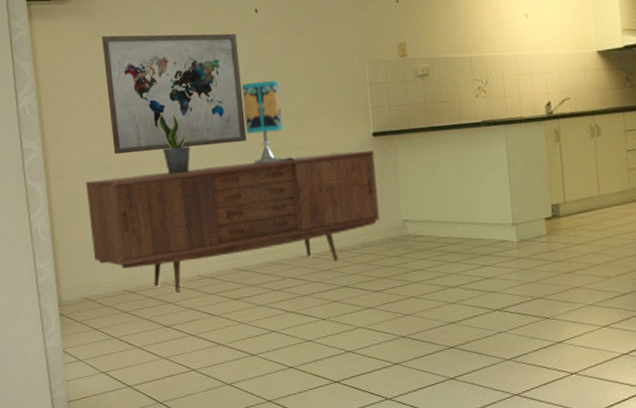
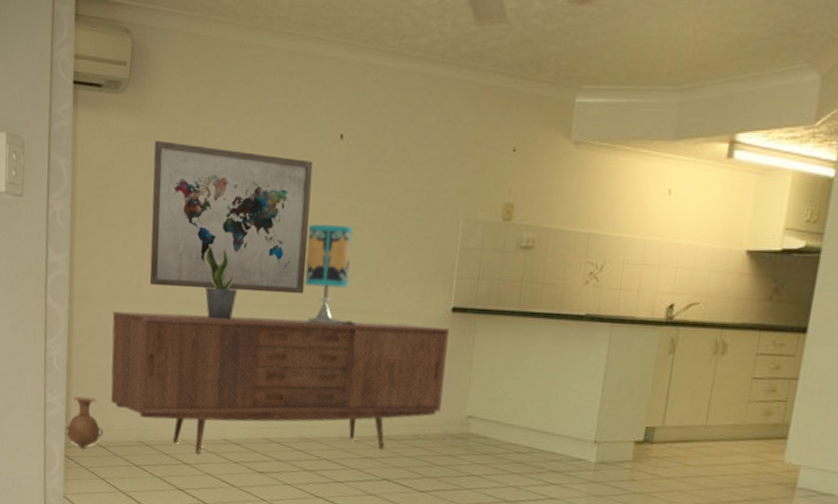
vase: none [55,259,91,305] -> present [64,396,103,448]

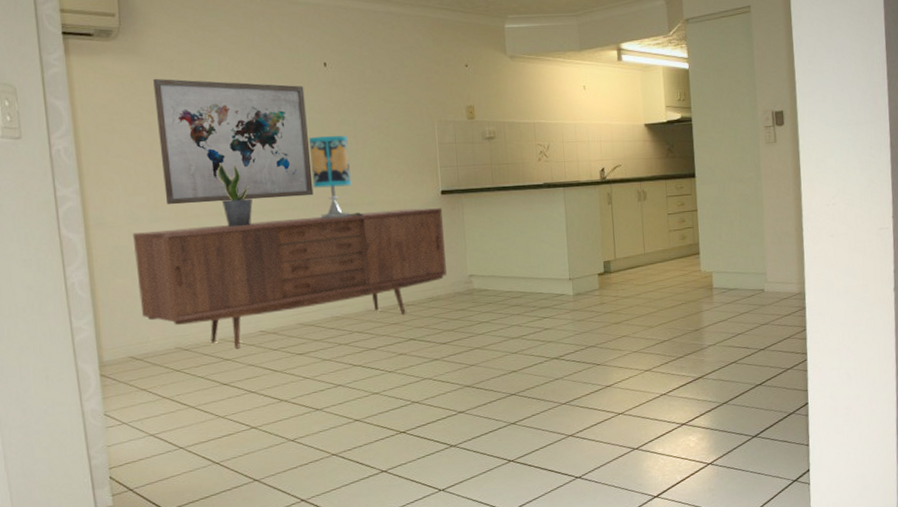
vase: present [64,396,103,448] -> none [95,315,138,364]

